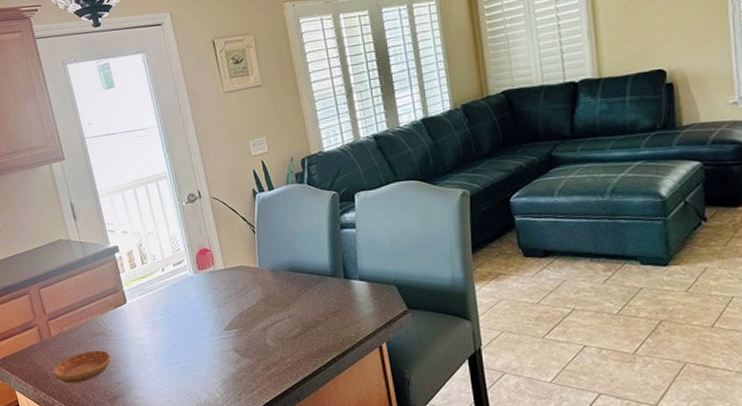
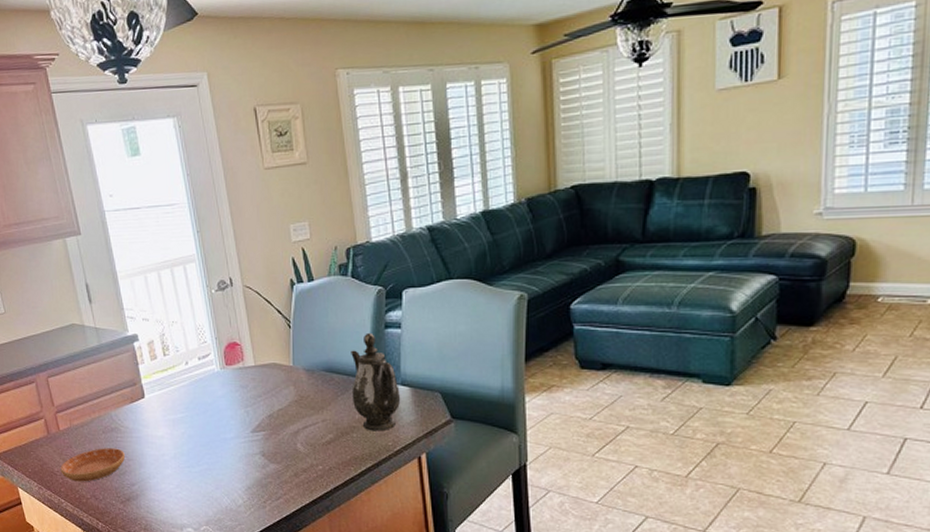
teapot: none [311,233,360,324] -> present [351,332,401,432]

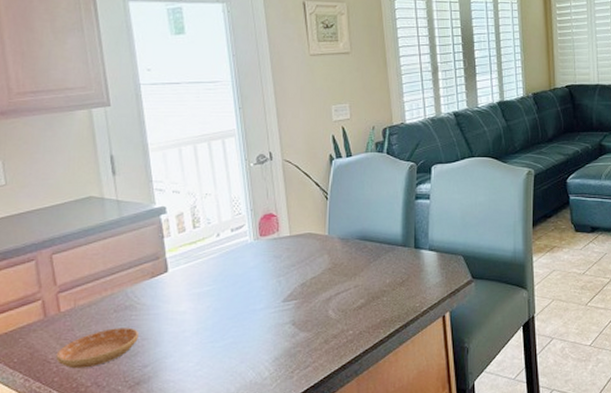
teapot: present [351,332,401,432] -> none [383,203,428,294]

